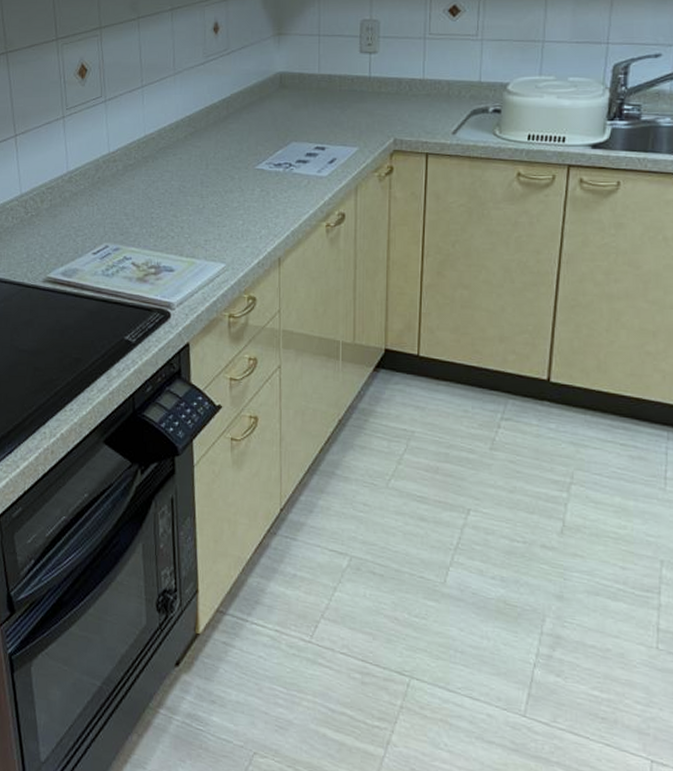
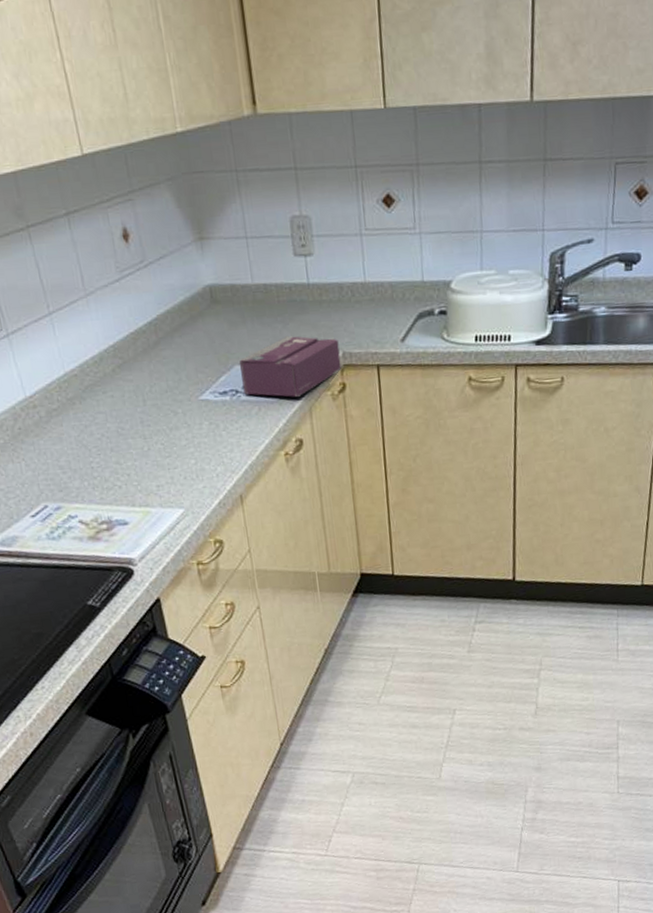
tissue box: none [297,121,391,175] -> present [240,336,341,397]

